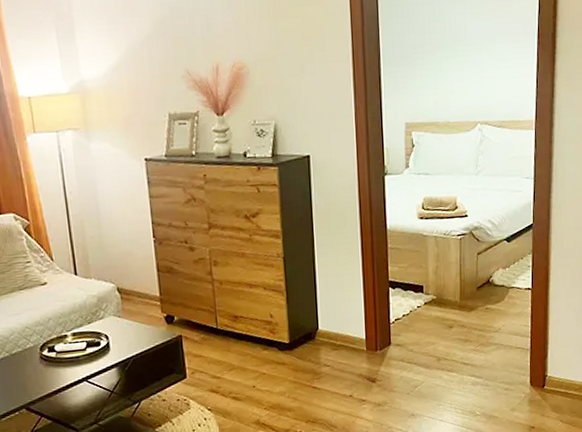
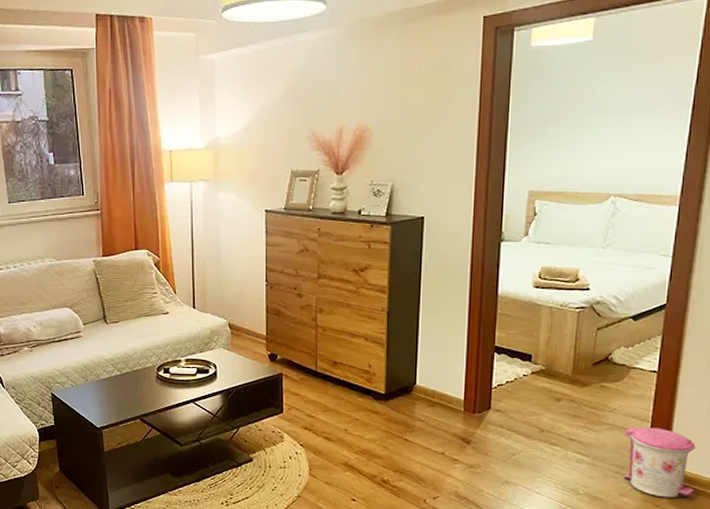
trash can: none [508,341,571,407] -> present [623,427,696,498]

